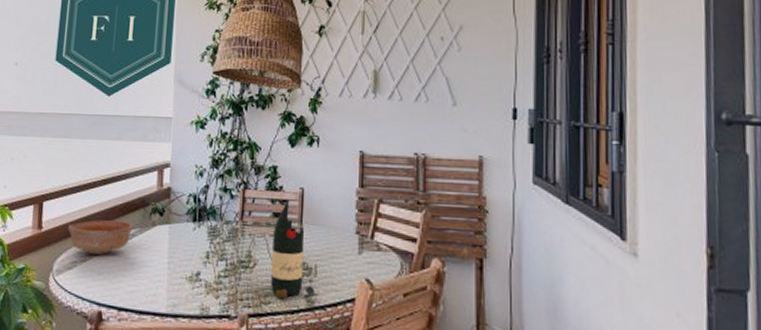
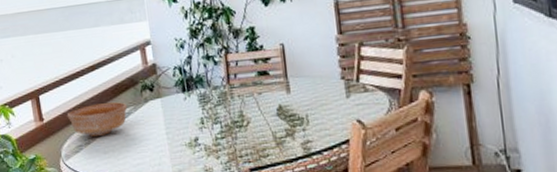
bottle: present [271,201,315,299] -> none [260,58,310,151]

